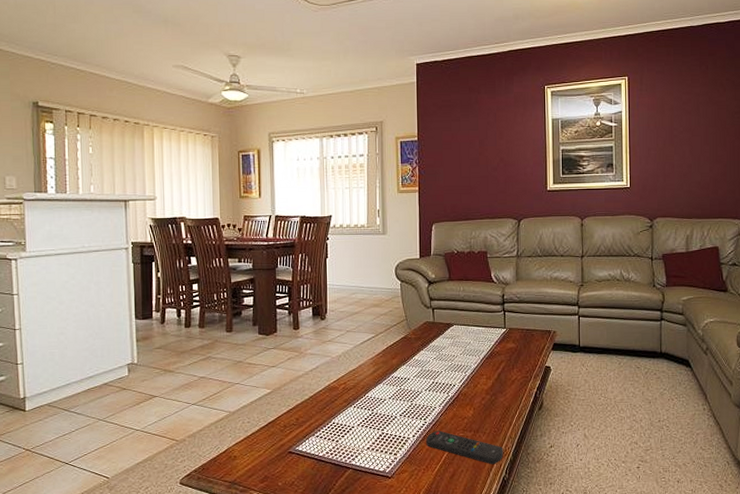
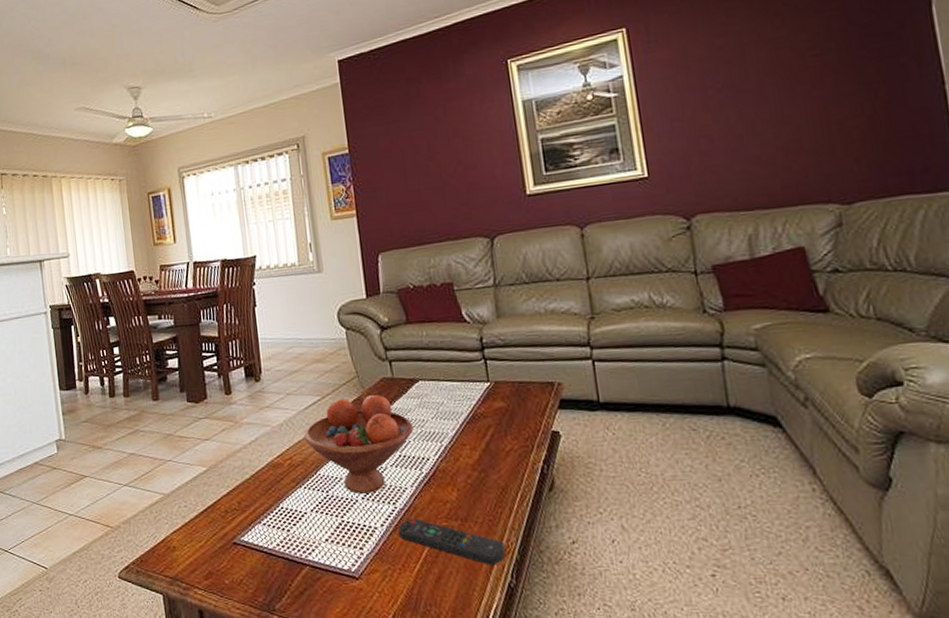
fruit bowl: none [358,335,446,412] -> present [304,395,414,494]

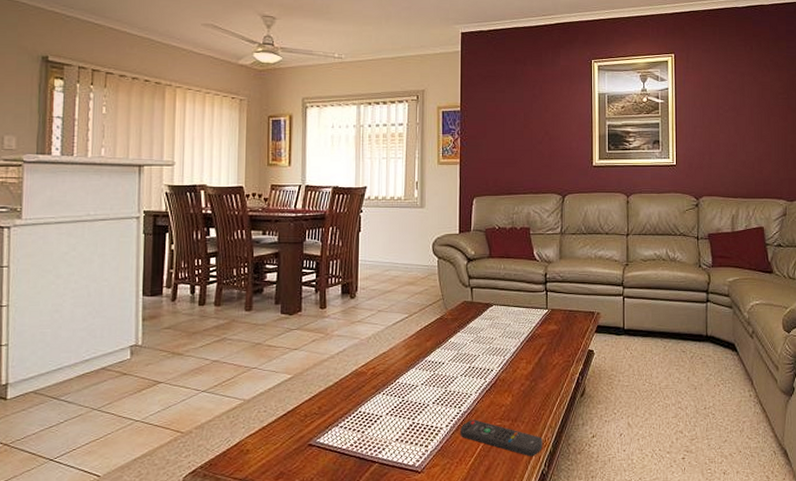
fruit bowl: present [304,395,414,494] -> none [389,315,484,399]

